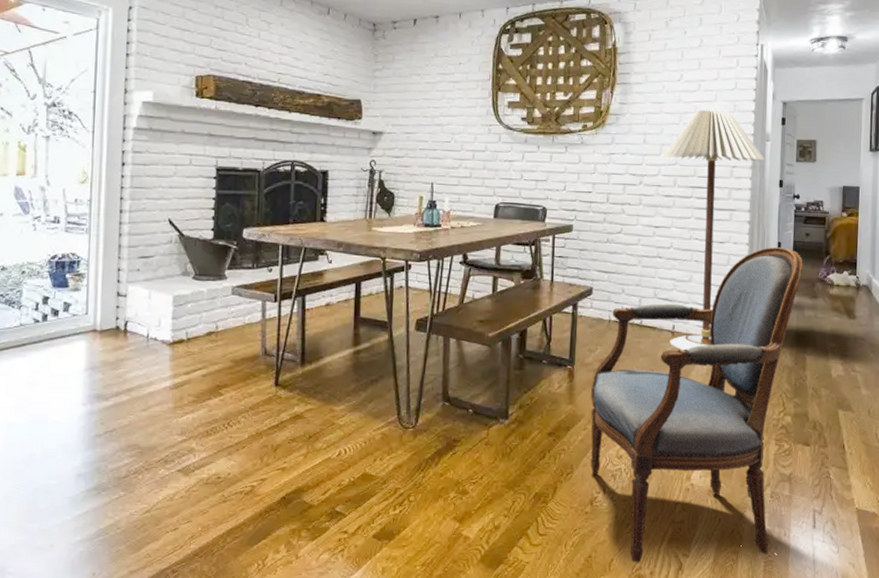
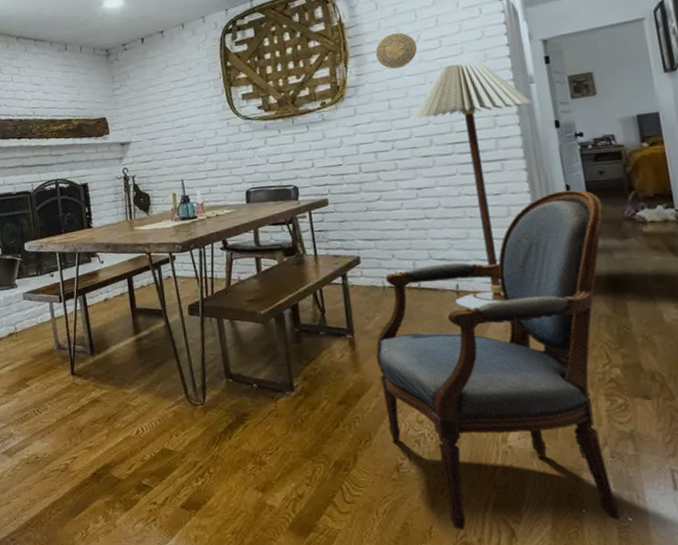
decorative plate: none [641,68,679,104] -> present [376,32,418,69]

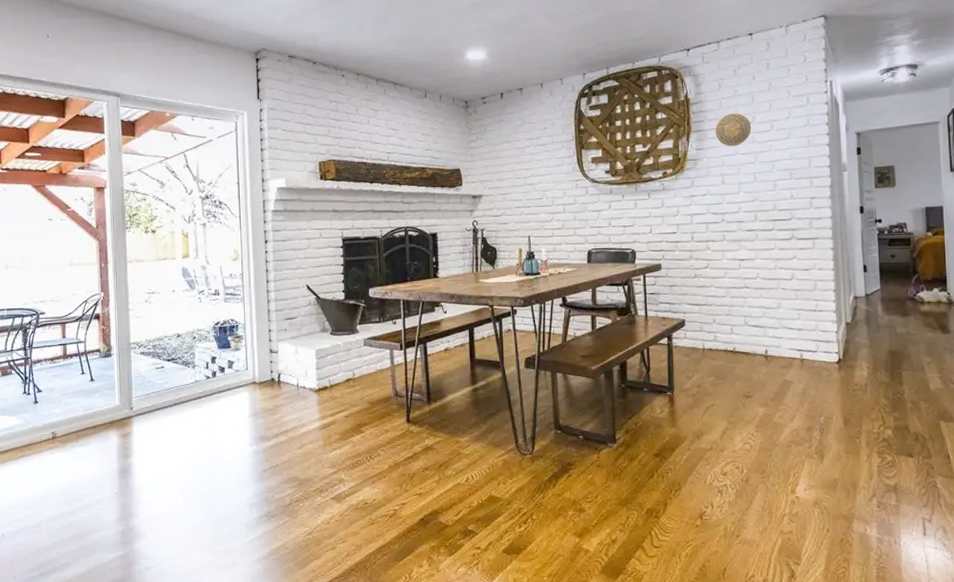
armchair: present [376,189,621,530] -> none [692,270,891,571]
floor lamp: present [411,60,533,309] -> none [740,145,844,372]

